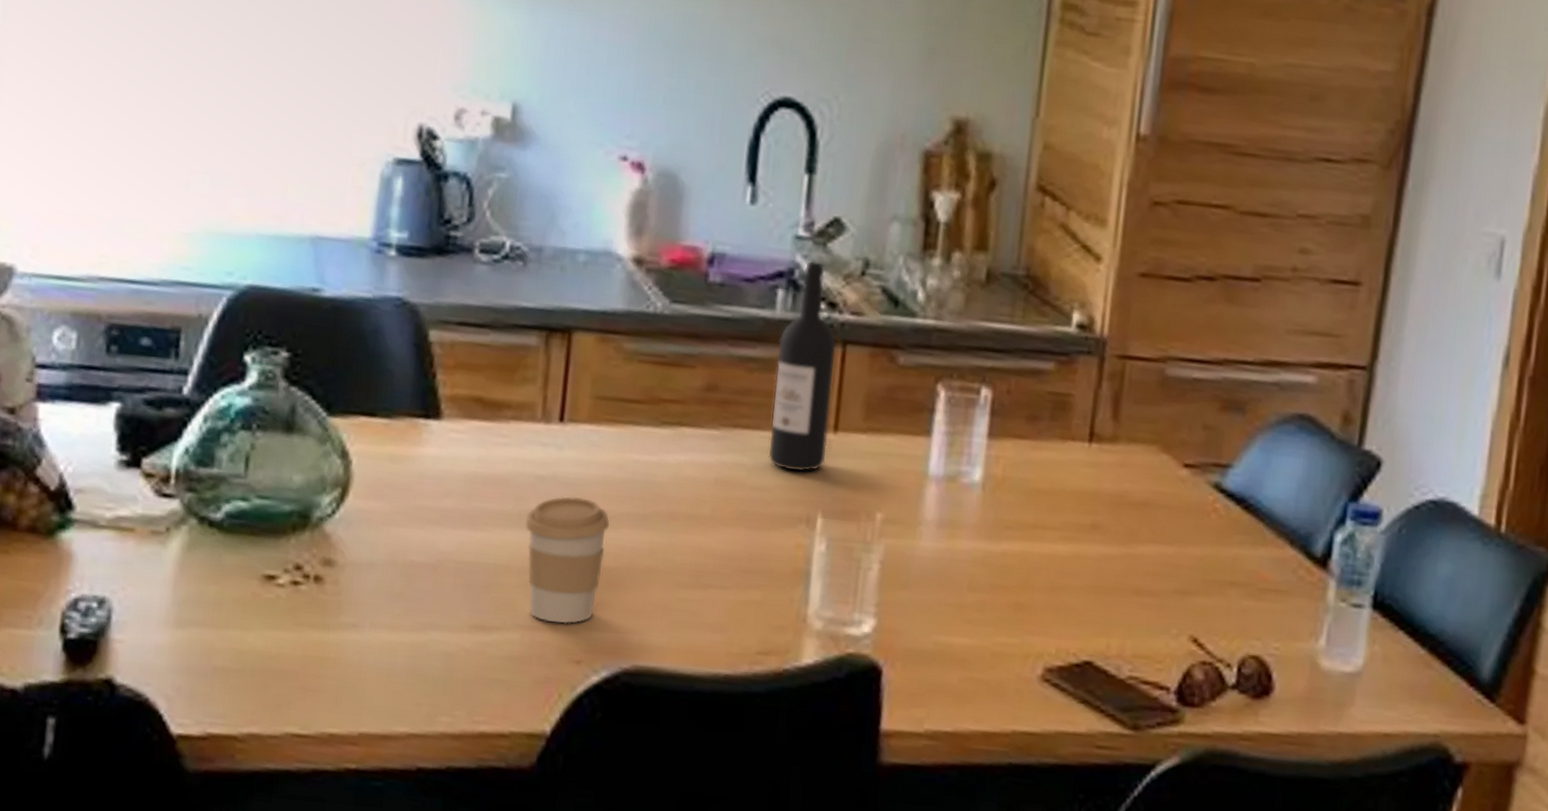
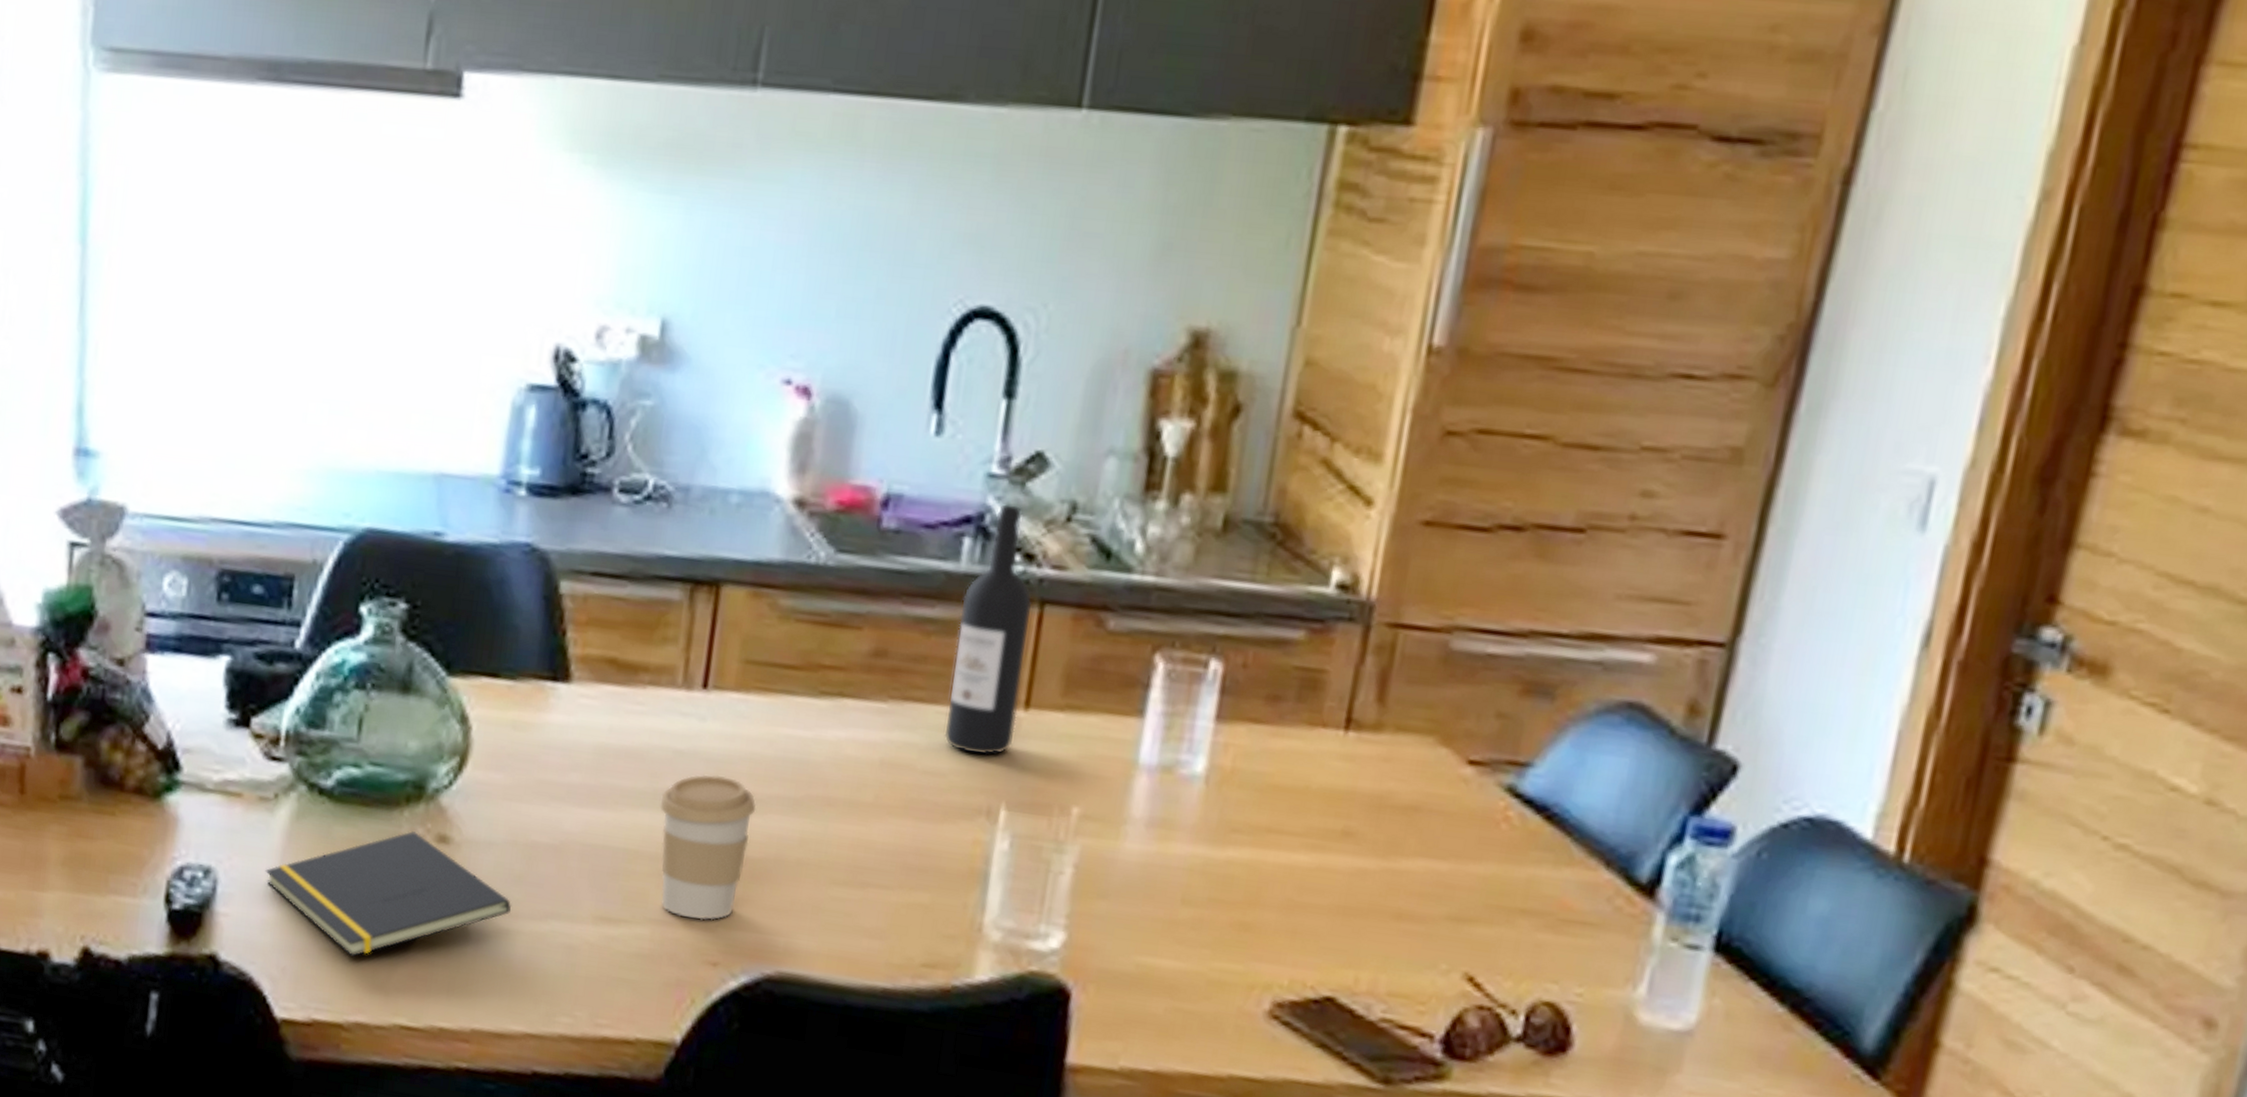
notepad: none [158,557,394,673] -> present [265,831,512,957]

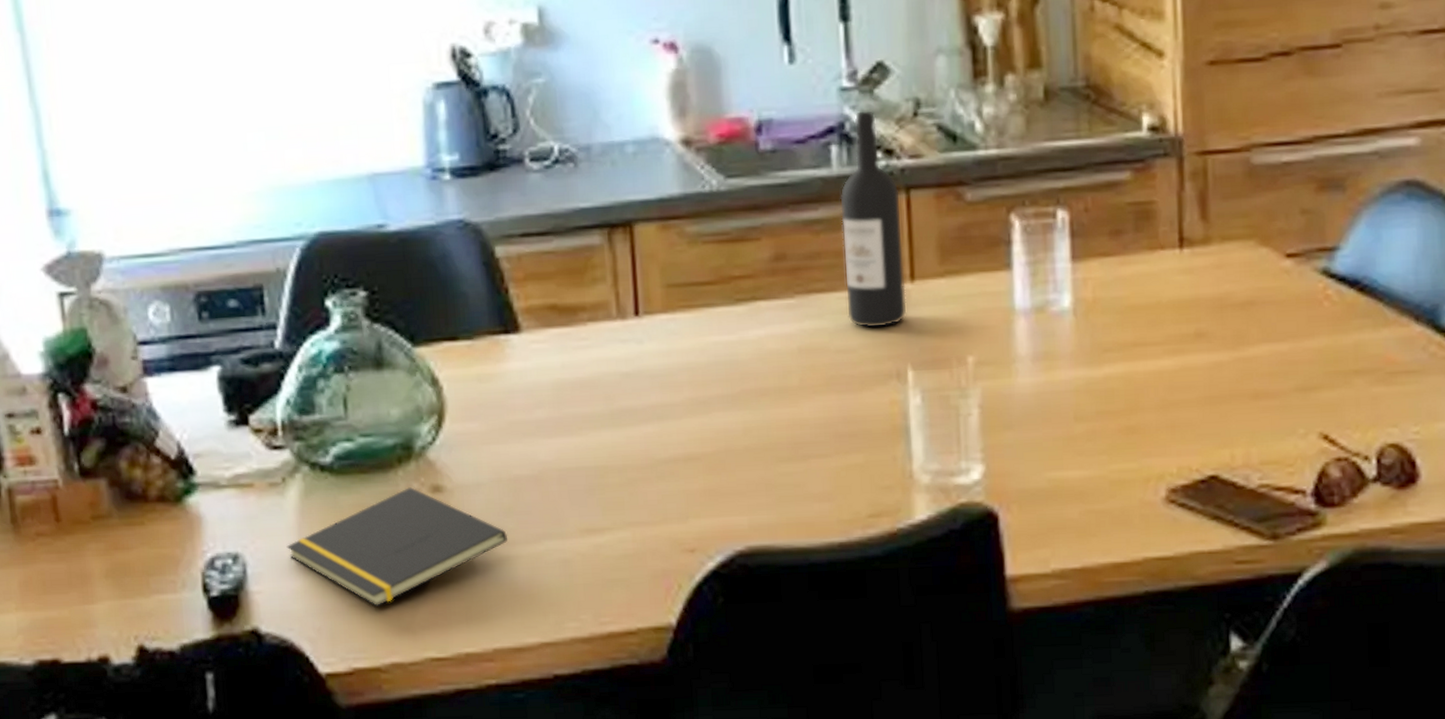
coffee cup: present [660,774,757,920] -> none [618,387,701,515]

